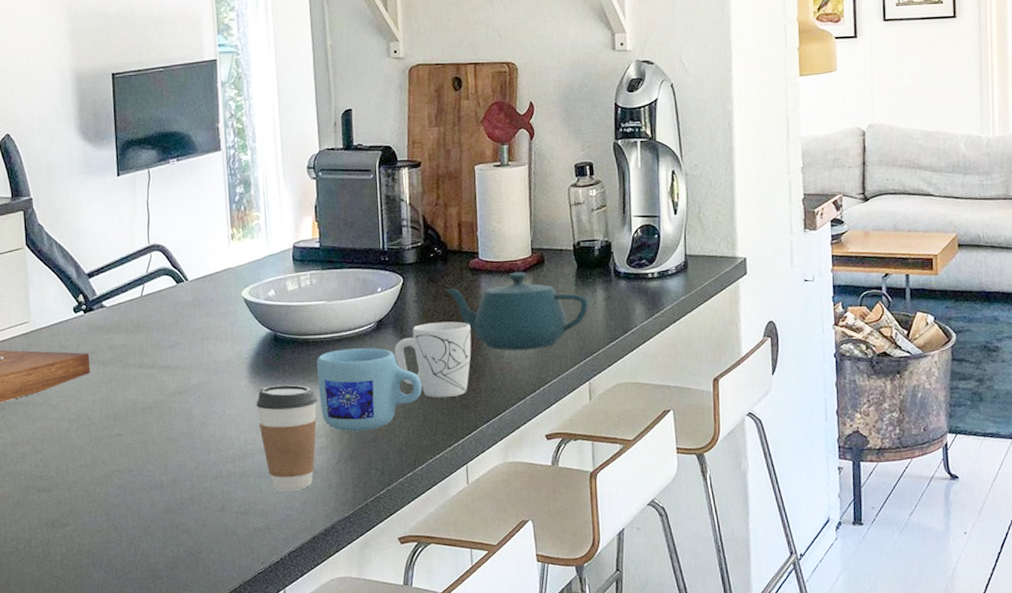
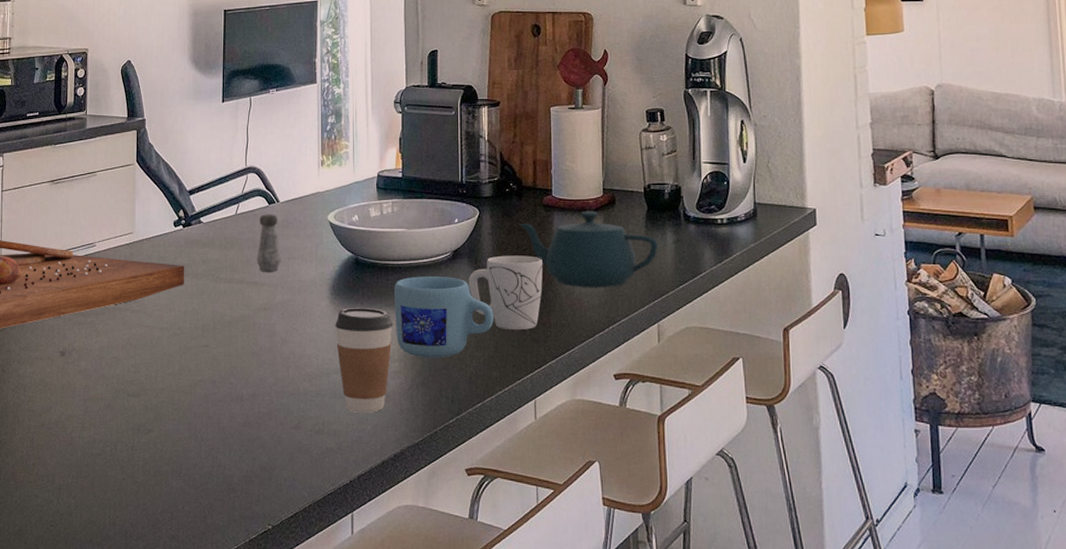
salt shaker: none [167,293,194,355] -> present [256,214,281,272]

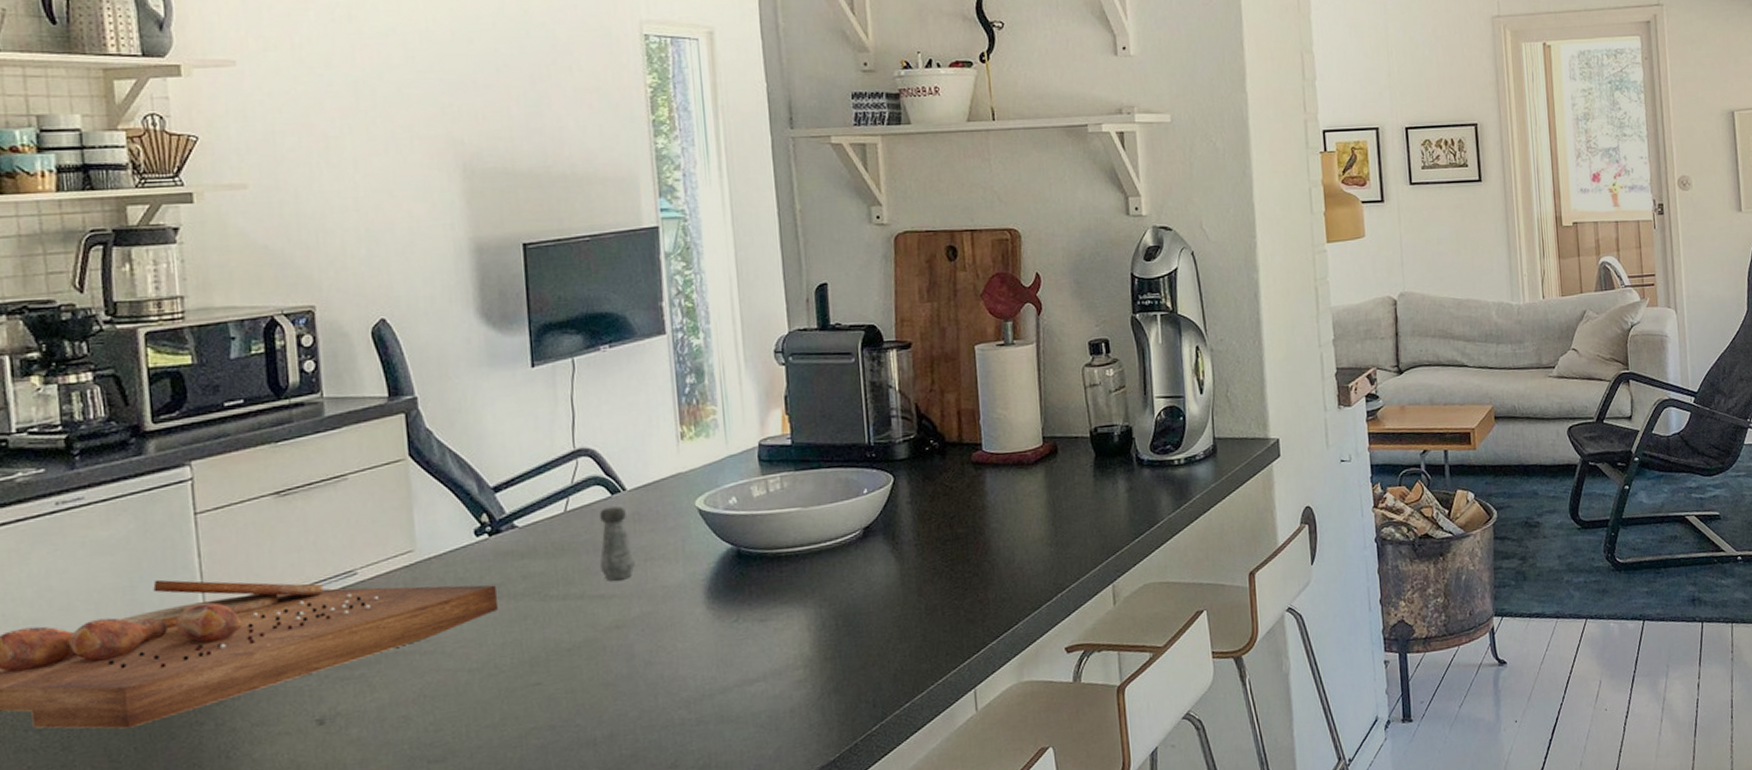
coffee cup: present [335,308,394,413] -> none [715,608,793,737]
mug: present [394,276,494,358] -> none [791,559,920,660]
mug: present [468,255,543,330] -> none [885,523,977,613]
teapot: present [518,210,658,288] -> none [943,463,1109,555]

